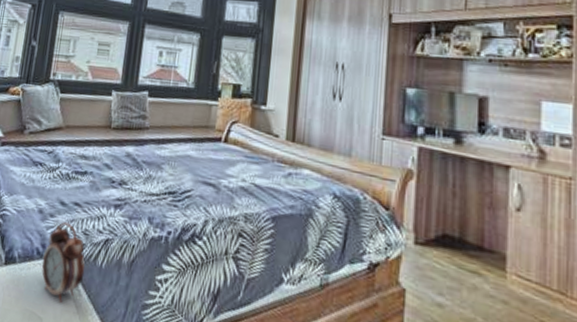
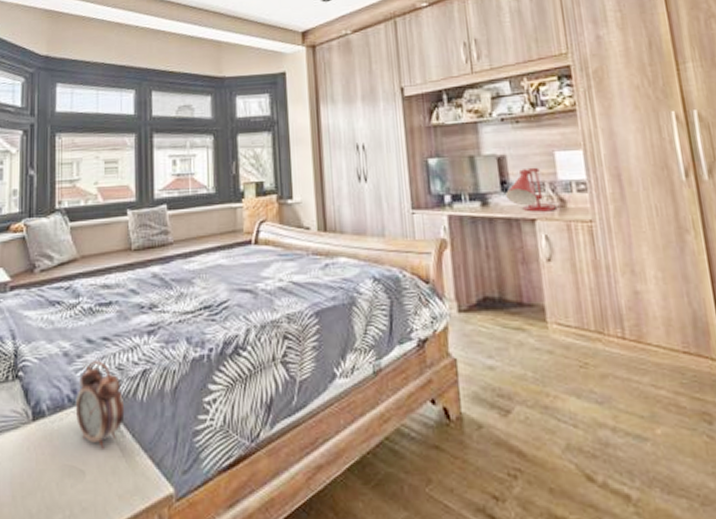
desk lamp: none [482,113,534,162] -> present [506,167,556,212]

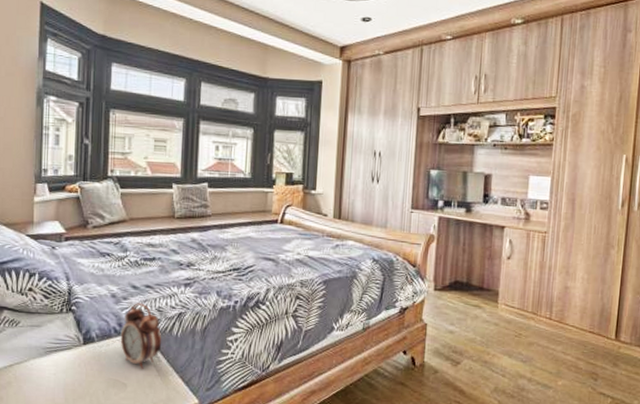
desk lamp: present [506,167,556,212] -> none [486,186,522,222]

